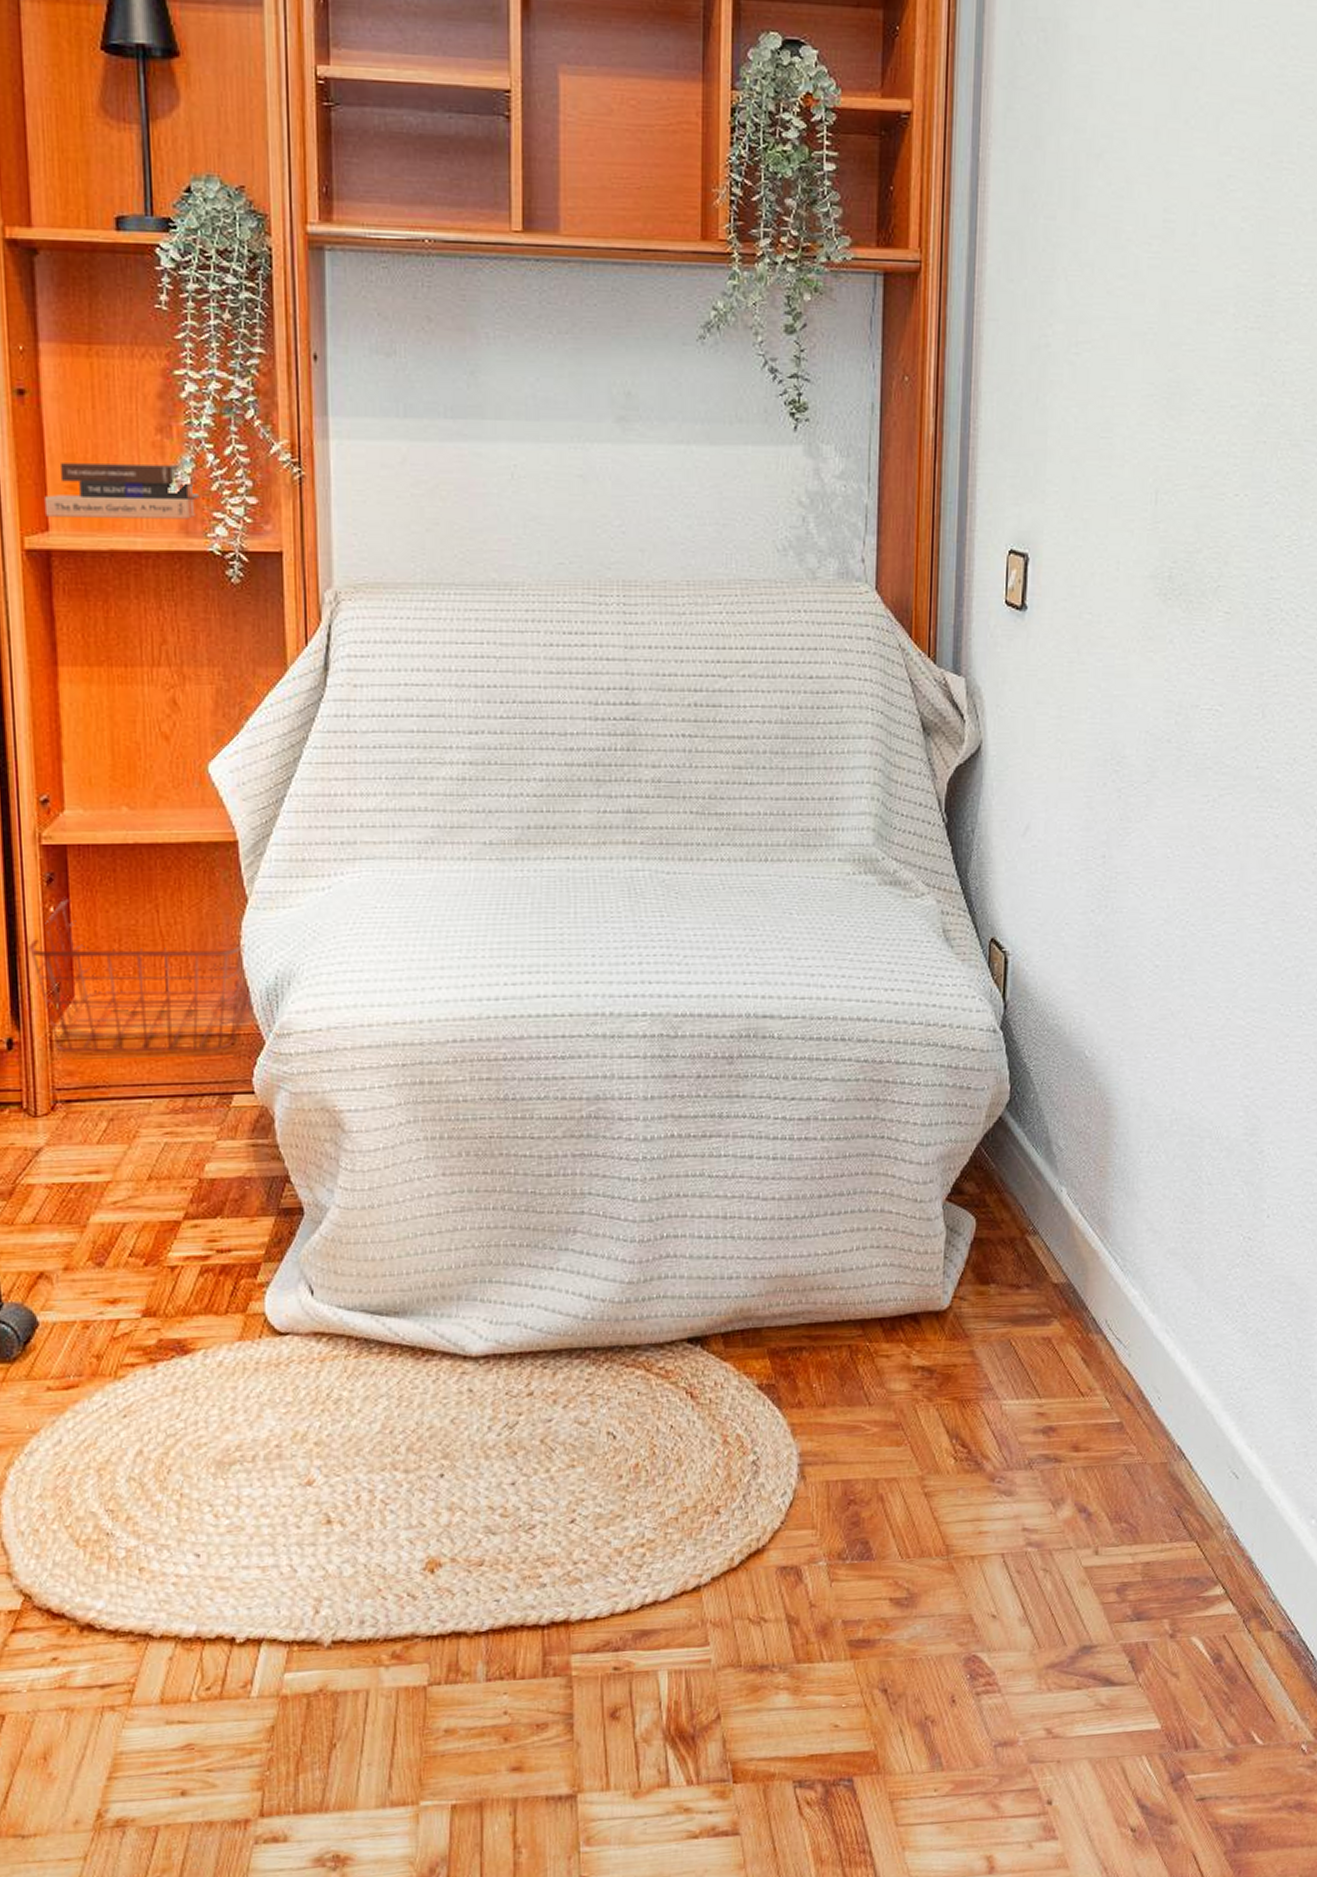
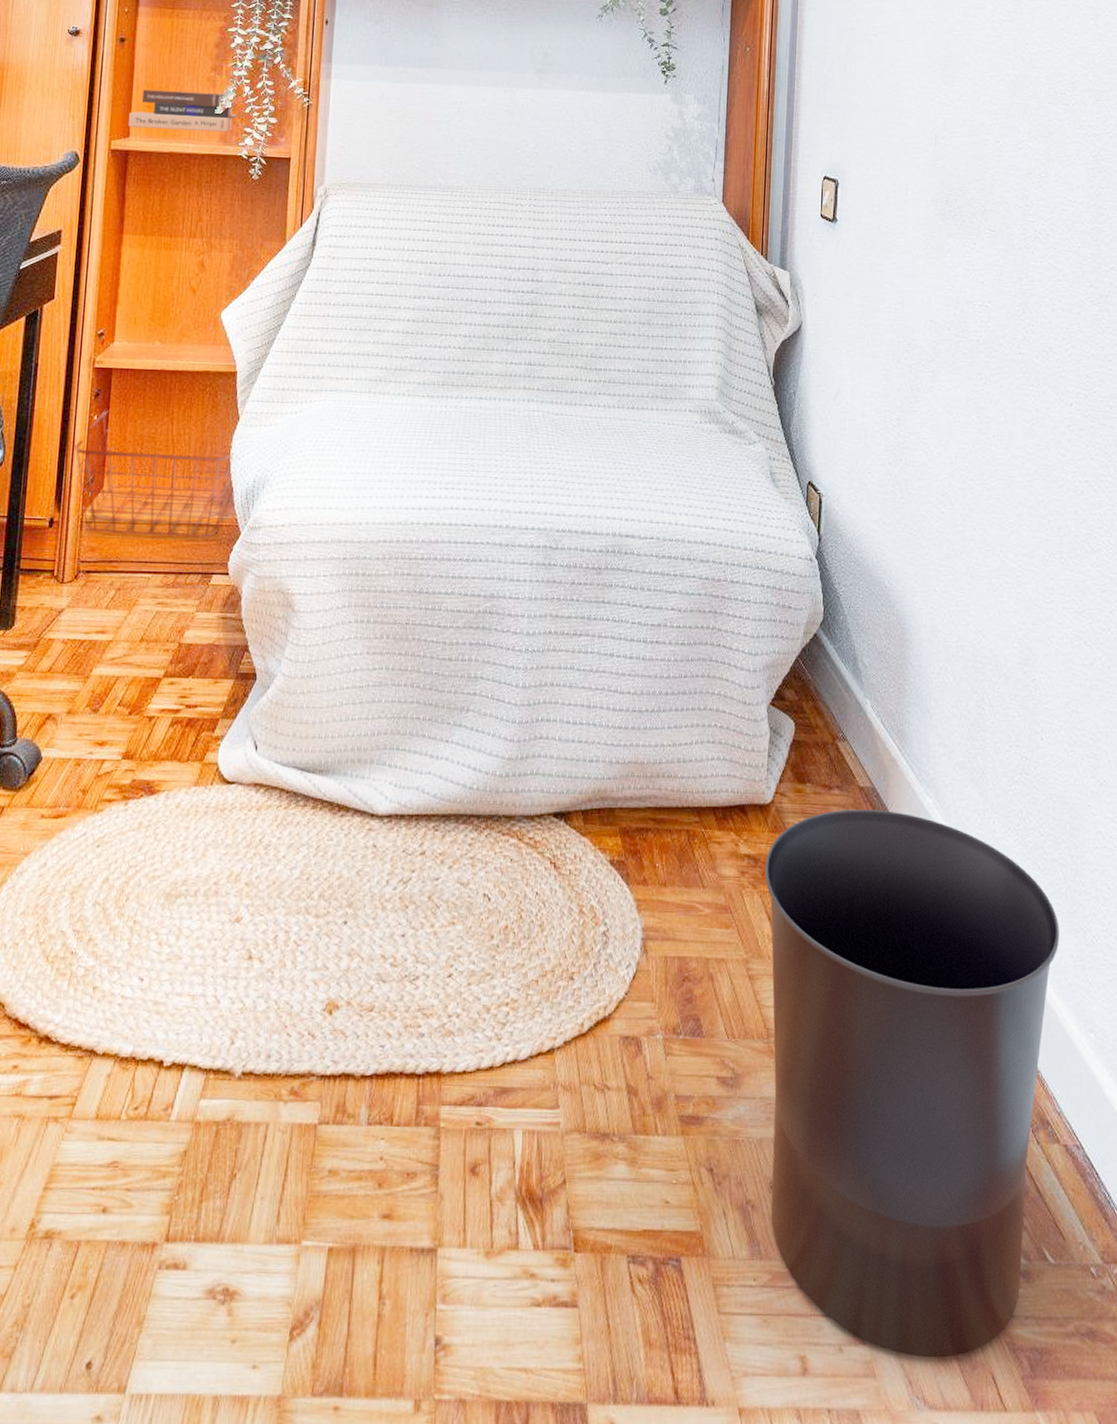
waste bin: none [942,1307,1281,1845] -> present [765,809,1059,1358]

